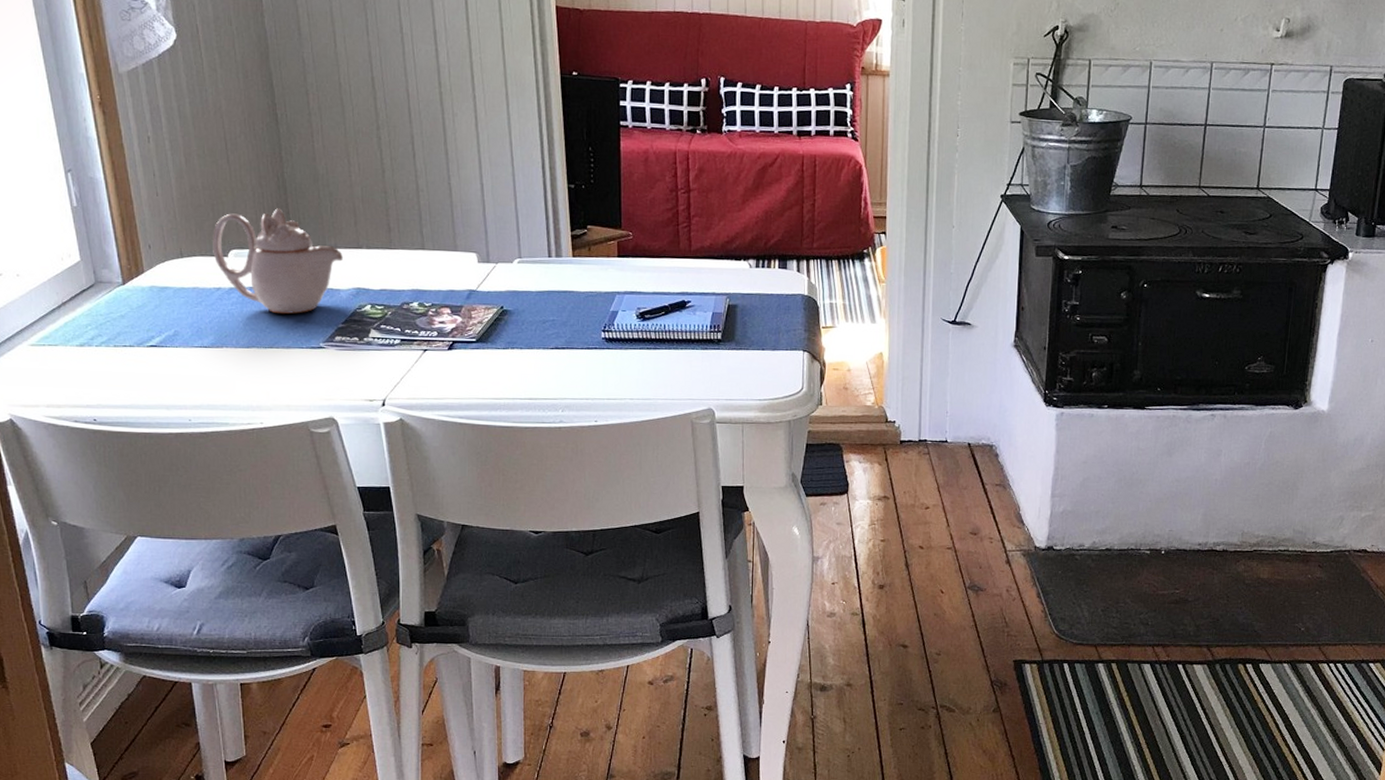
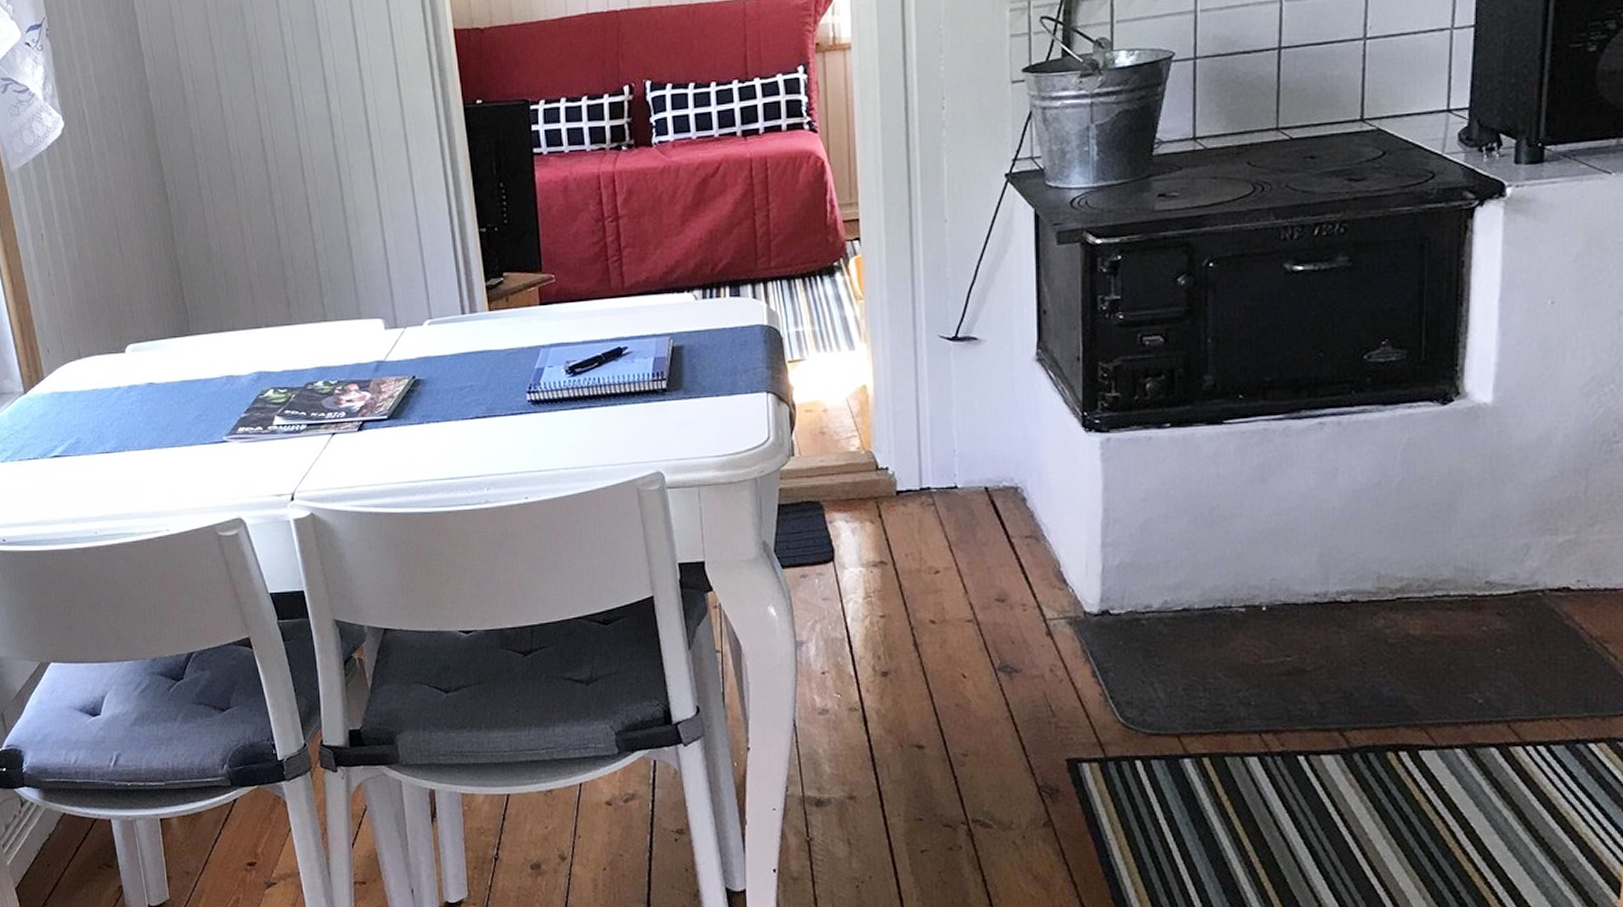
teapot: present [213,208,343,314] -> none [109,294,242,409]

